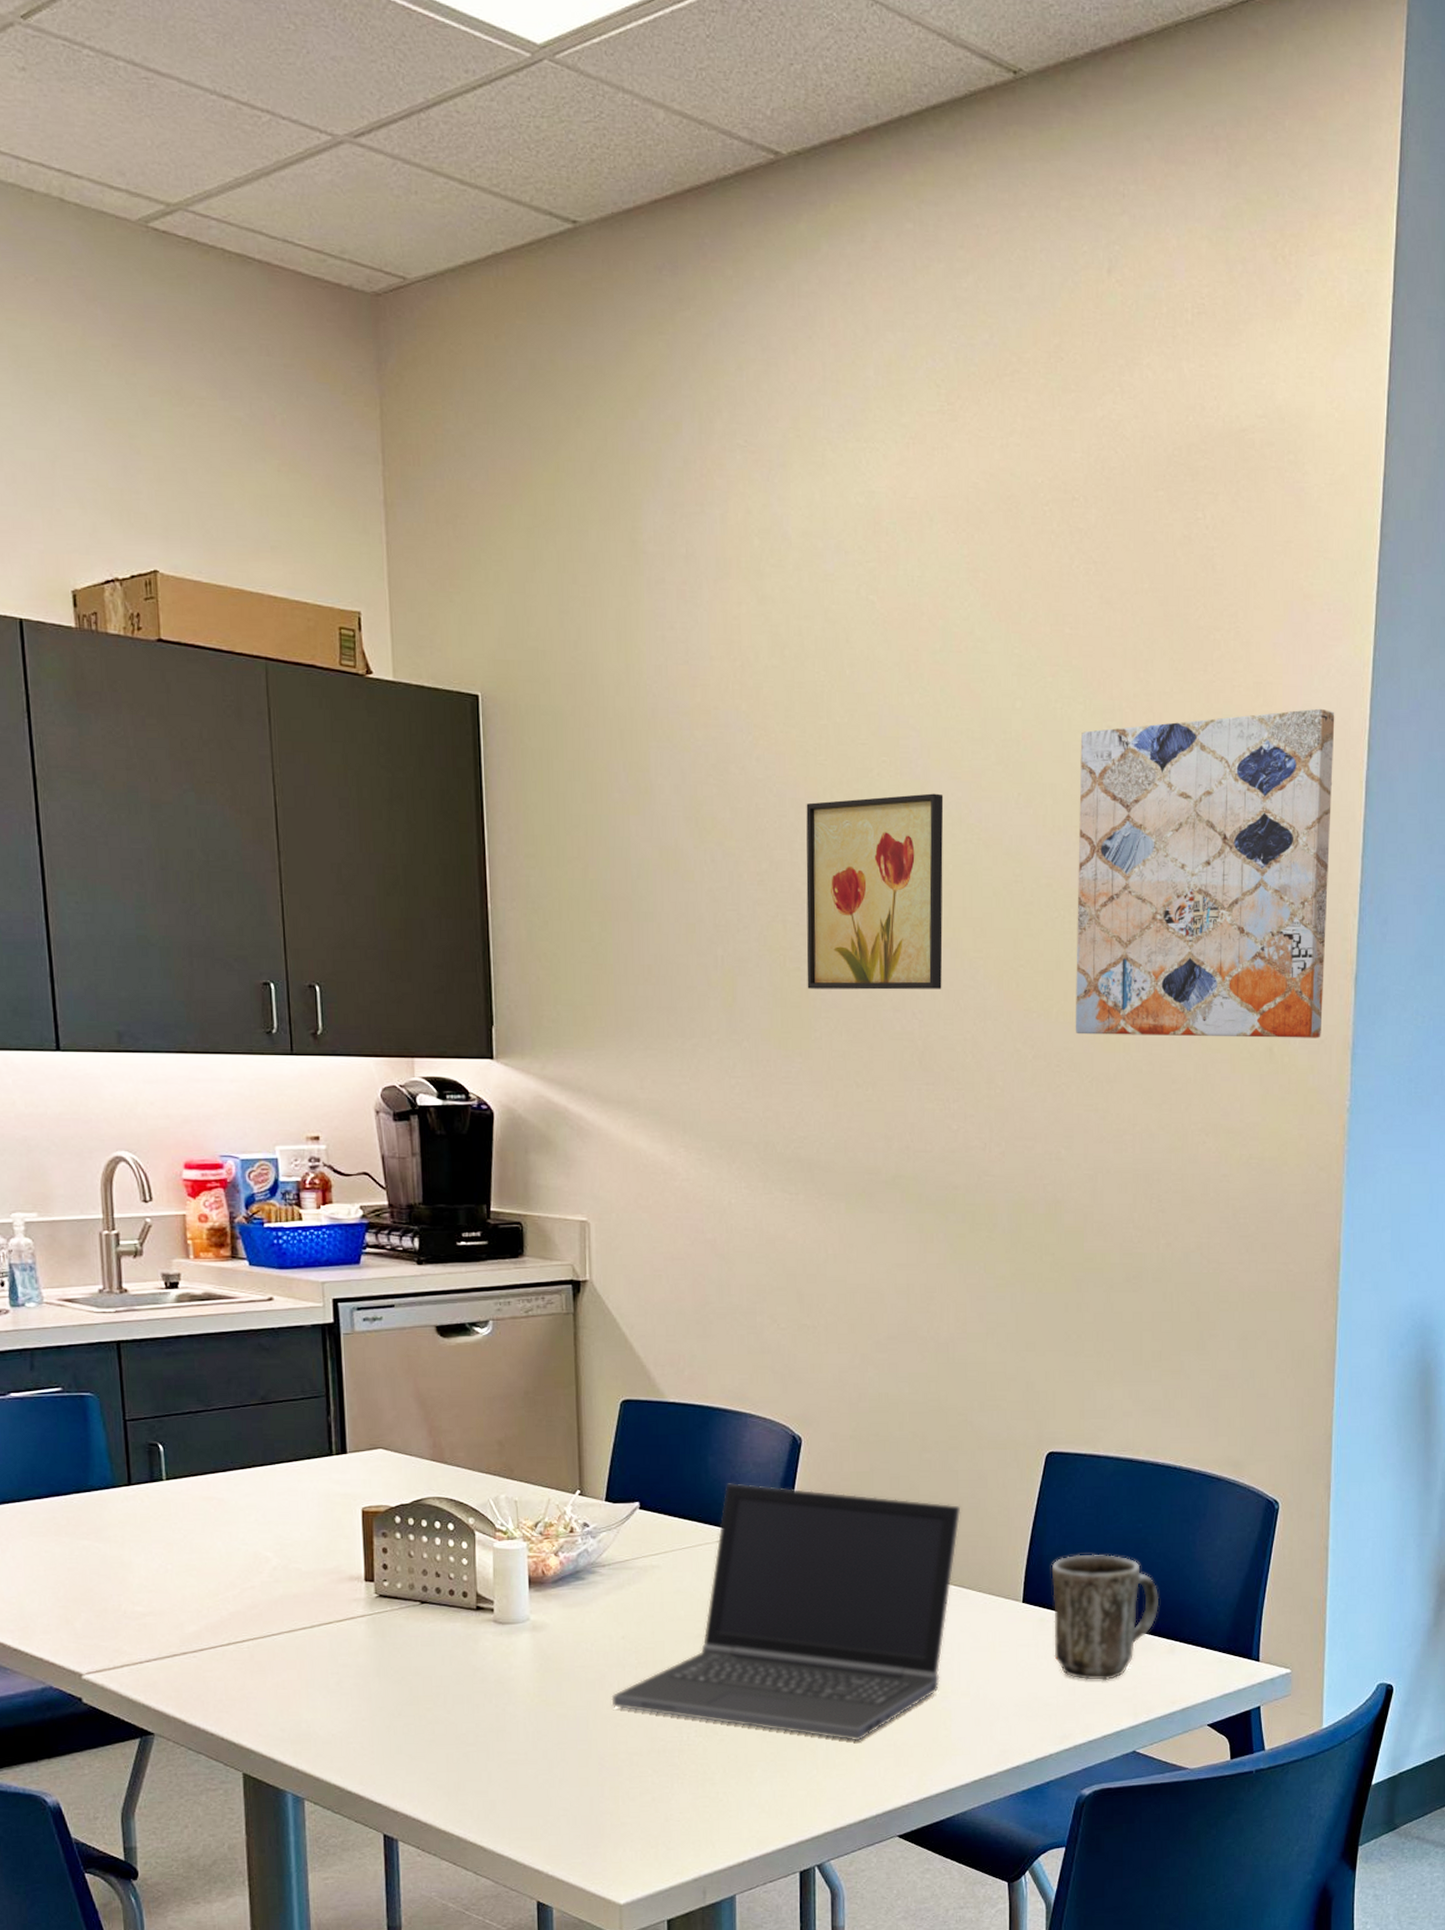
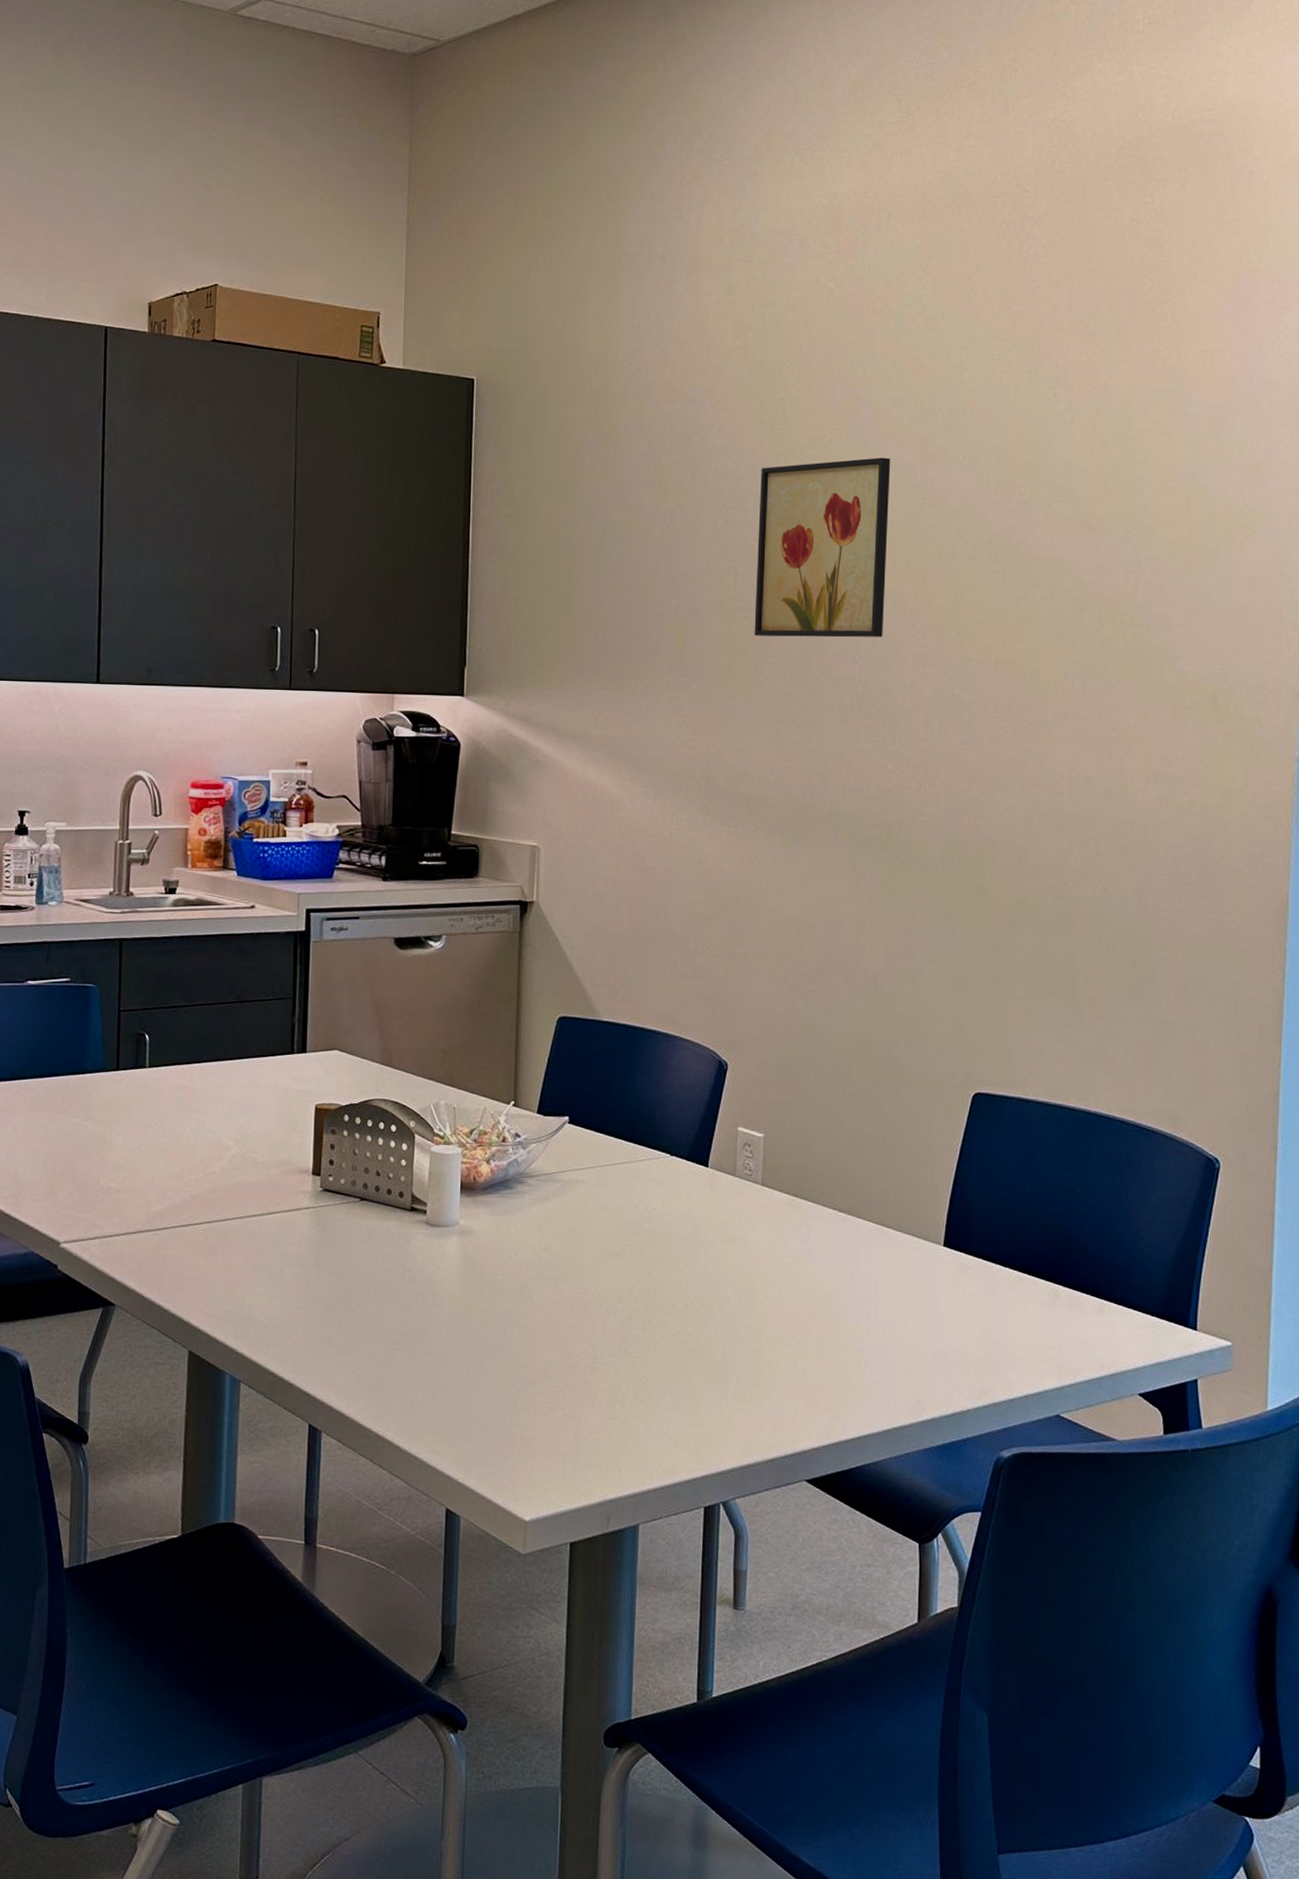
laptop computer: present [611,1483,961,1741] -> none [530,1104,883,1376]
mug: present [1051,1554,1160,1681] -> none [974,1200,1089,1336]
wall art: present [1075,708,1335,1038] -> none [1013,372,1284,689]

